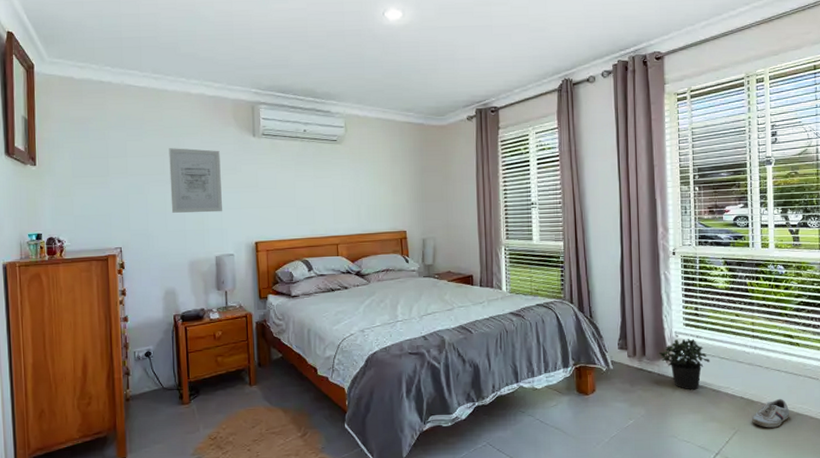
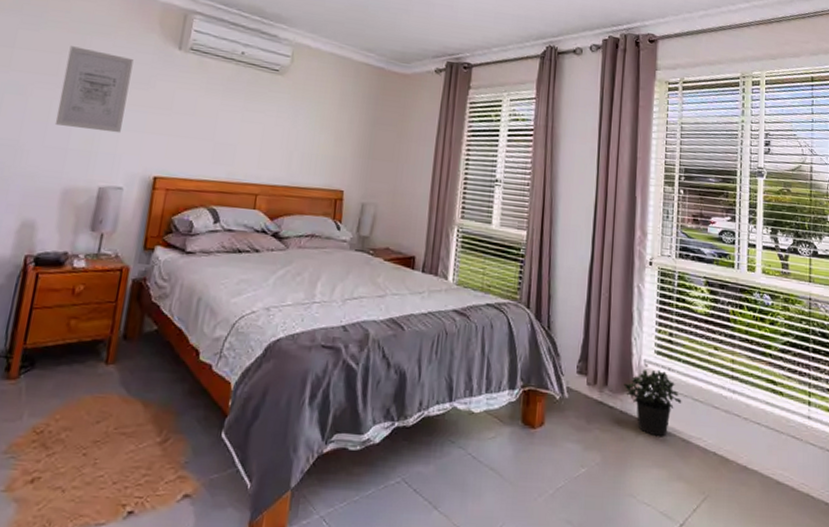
sneaker: present [752,398,789,428] -> none [725,459,768,498]

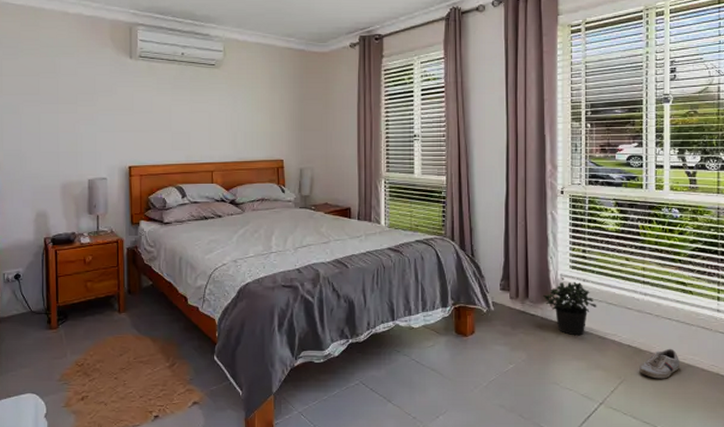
wall art: present [55,46,134,134] -> none [44,68,96,135]
sneaker: none [725,459,768,498] -> present [639,348,679,379]

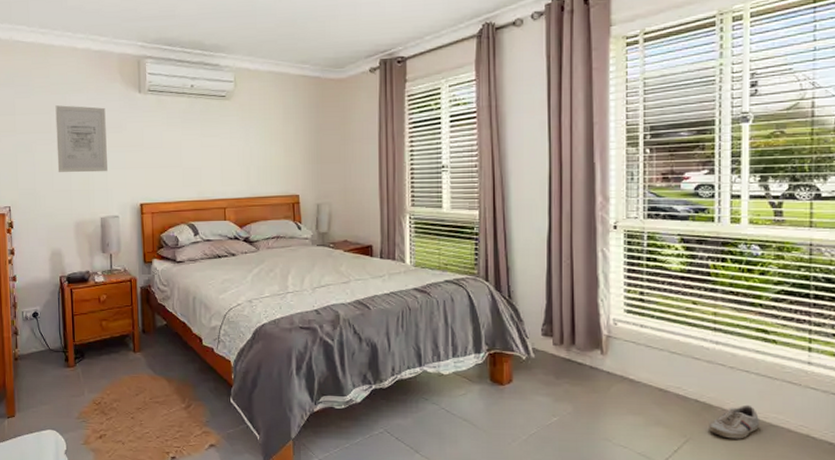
wall art: none [44,68,96,135] -> present [55,105,107,173]
potted plant: present [543,281,597,336] -> none [592,327,657,388]

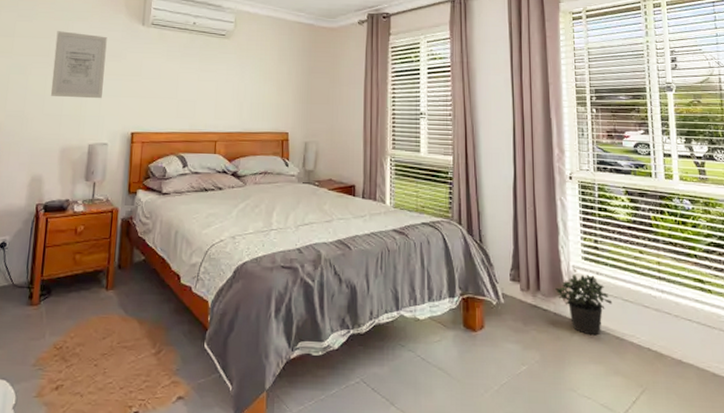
potted plant: none [592,327,657,388] -> present [555,274,613,336]
sneaker: present [709,404,759,439] -> none [661,353,704,389]

